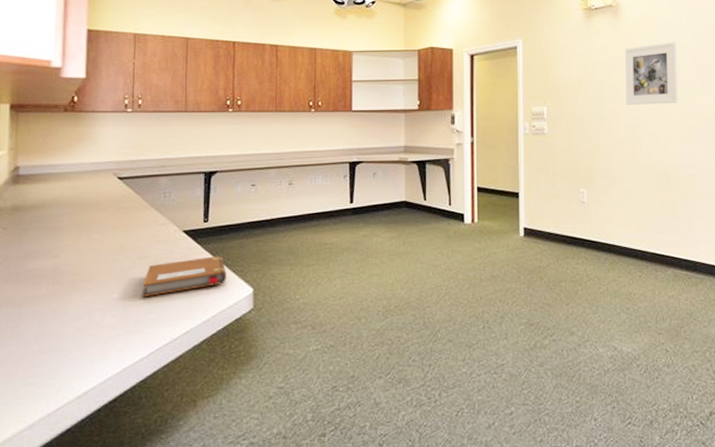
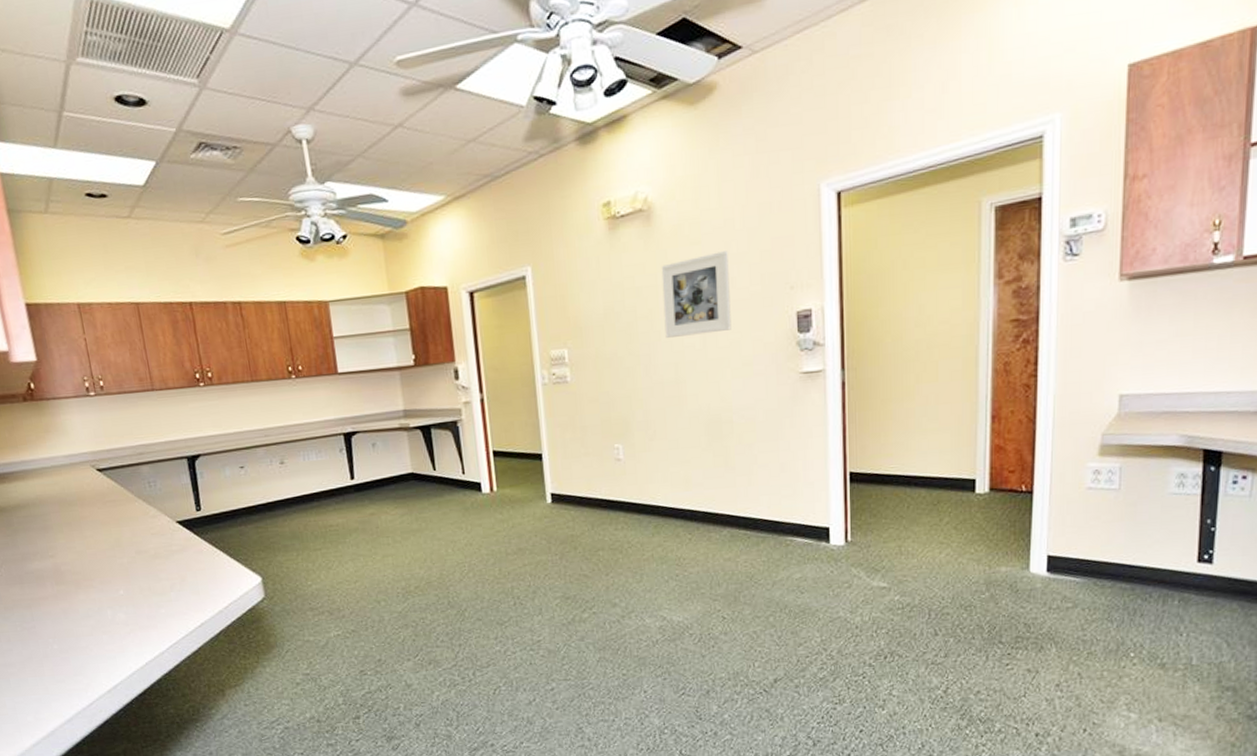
notebook: present [142,256,226,298] -> none [146,545,232,593]

